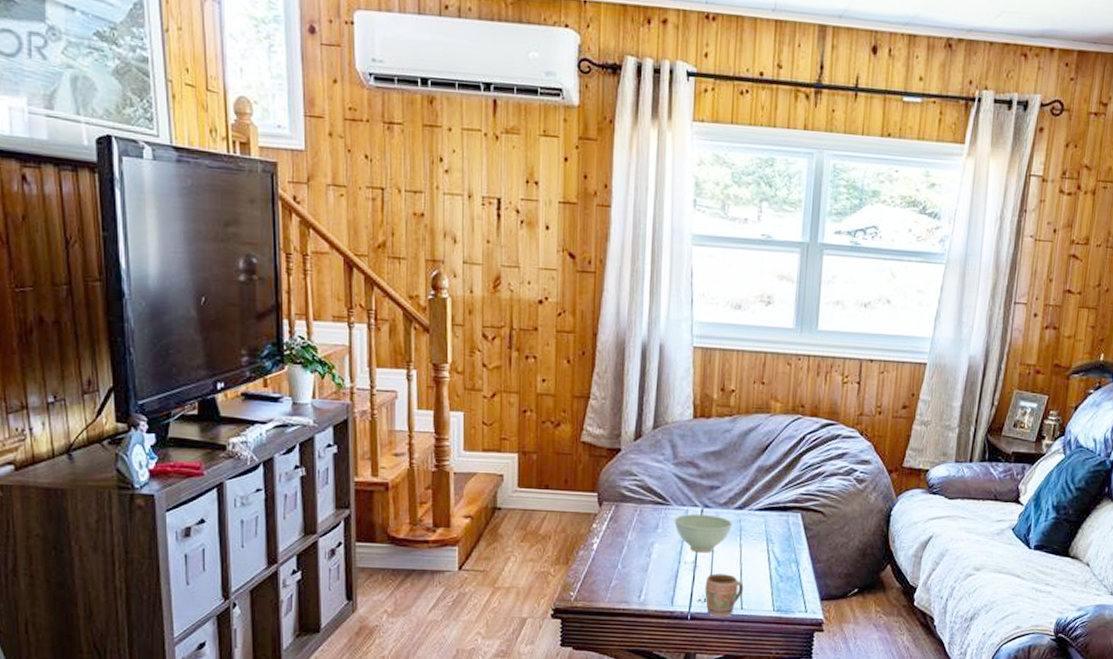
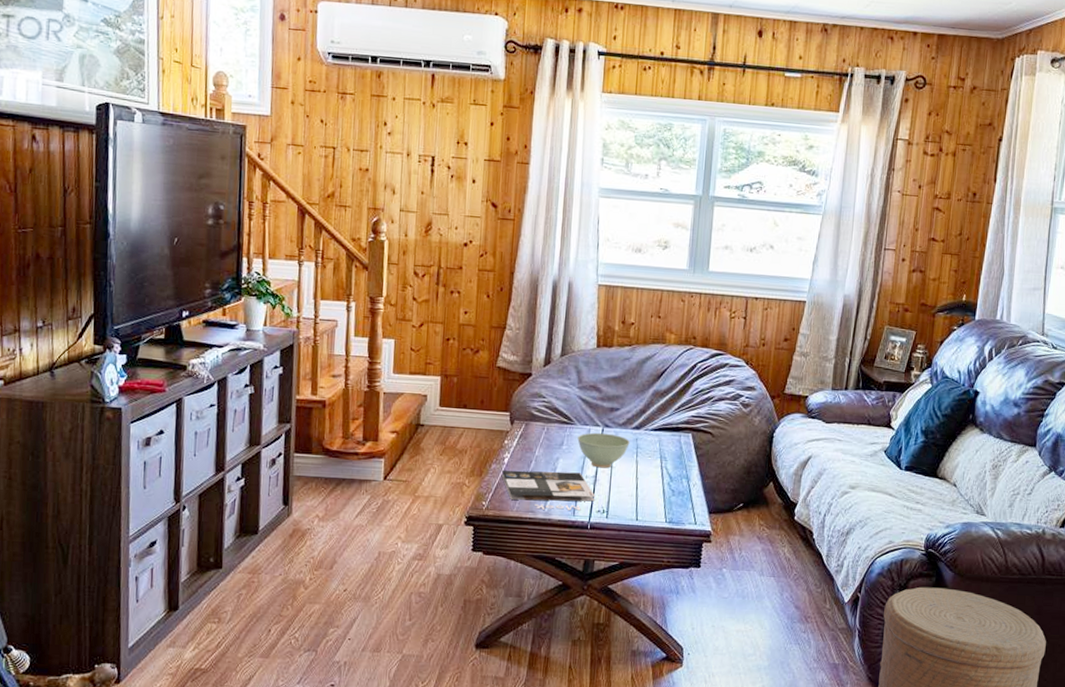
magazine: none [591,557,696,601] -> present [502,470,596,511]
mug: present [704,573,744,618] -> none [603,487,639,528]

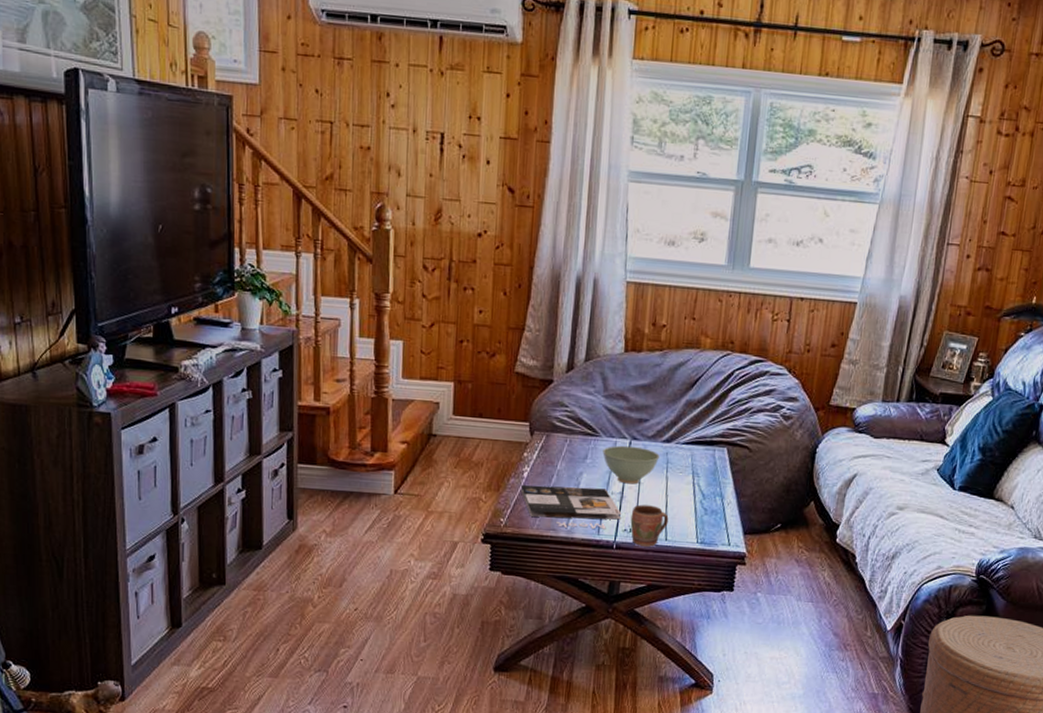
mug: none [603,487,639,528] -> present [630,504,669,548]

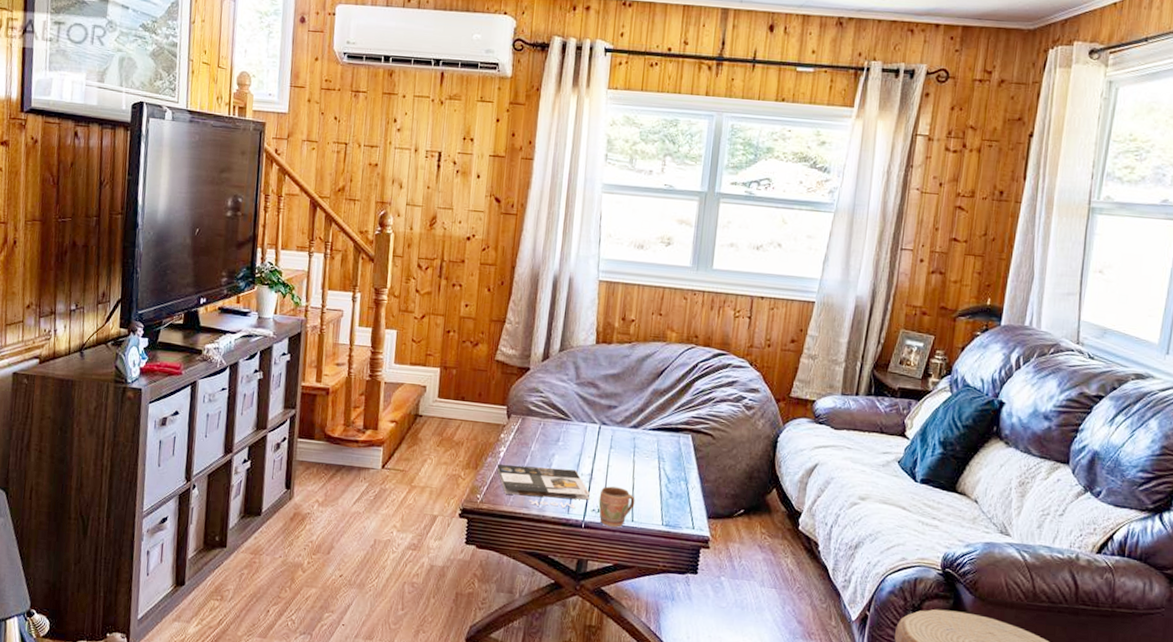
bowl: present [603,445,660,484] -> none [574,429,627,467]

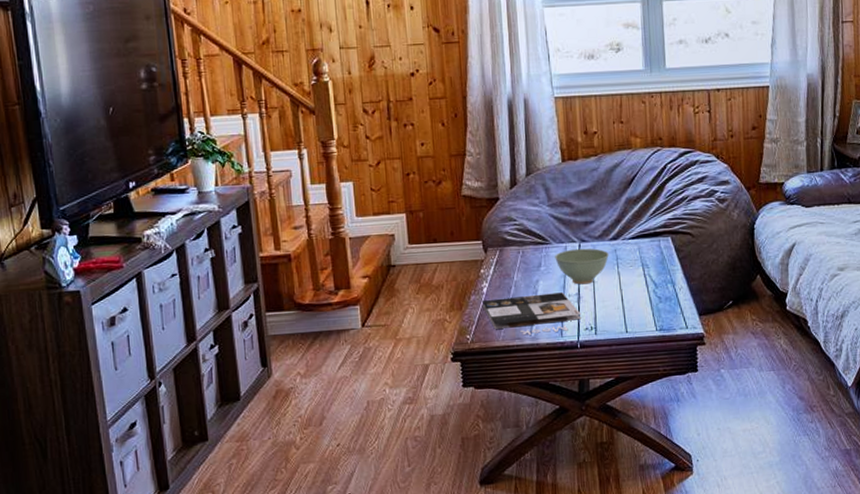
bowl: none [574,429,627,467] -> present [555,248,609,285]
mug: present [598,486,635,528] -> none [590,301,627,343]

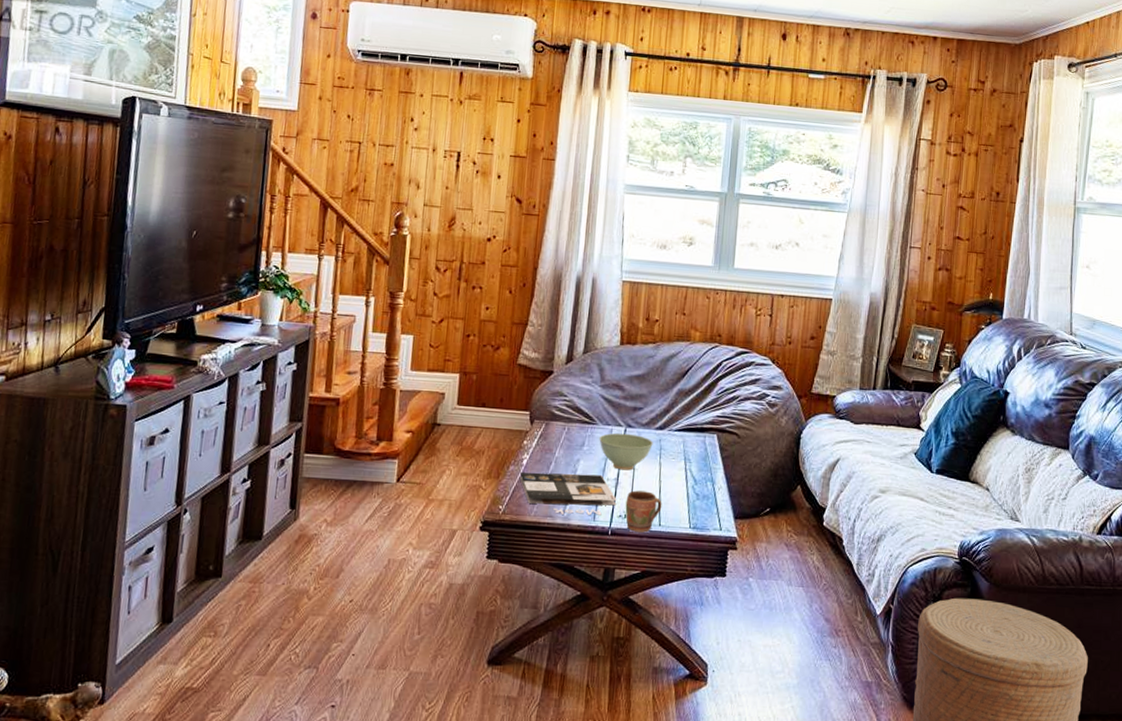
mug: none [590,301,627,343] -> present [625,490,662,534]

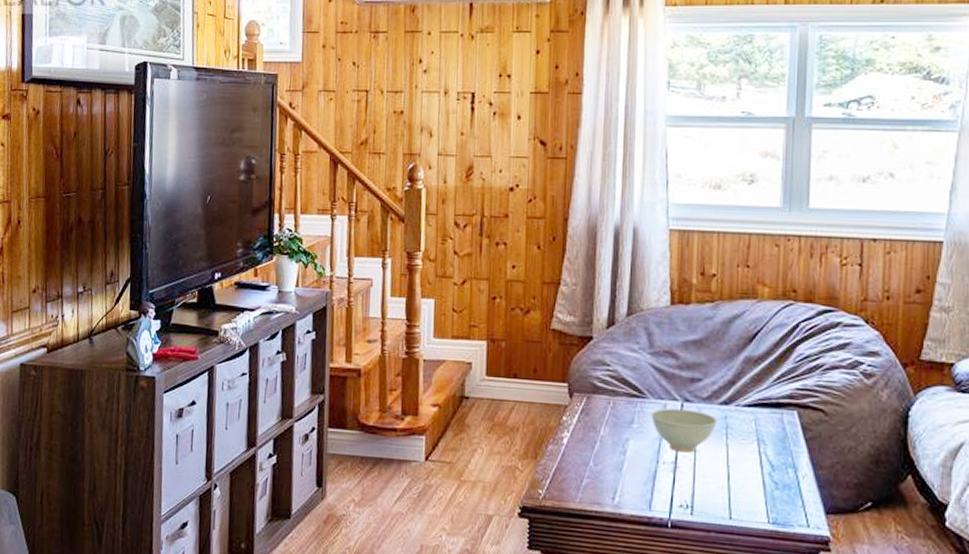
magazine: present [520,472,617,516] -> none [561,452,676,505]
mug: present [625,490,662,534] -> none [687,476,732,528]

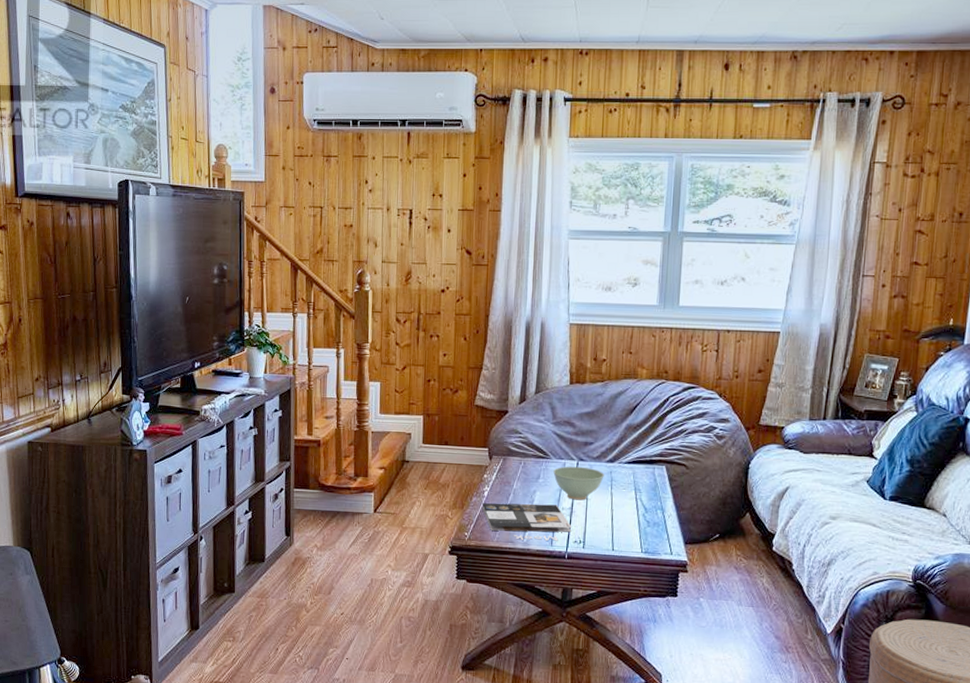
magazine: none [561,452,676,505] -> present [482,503,572,542]

